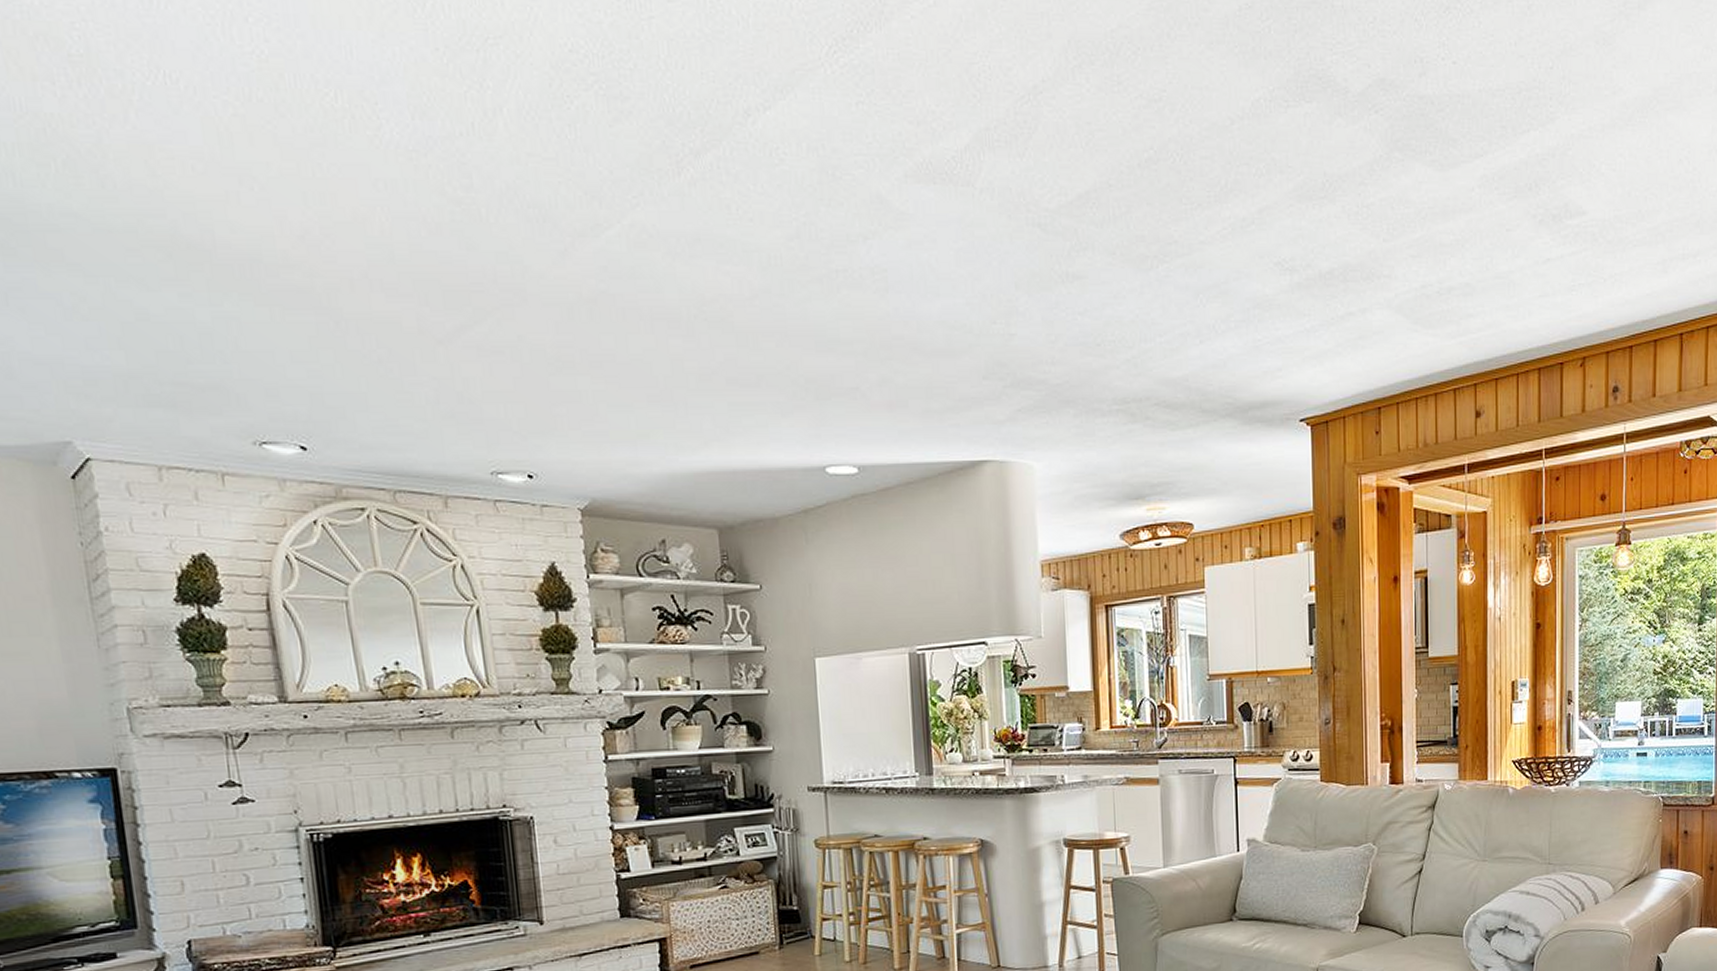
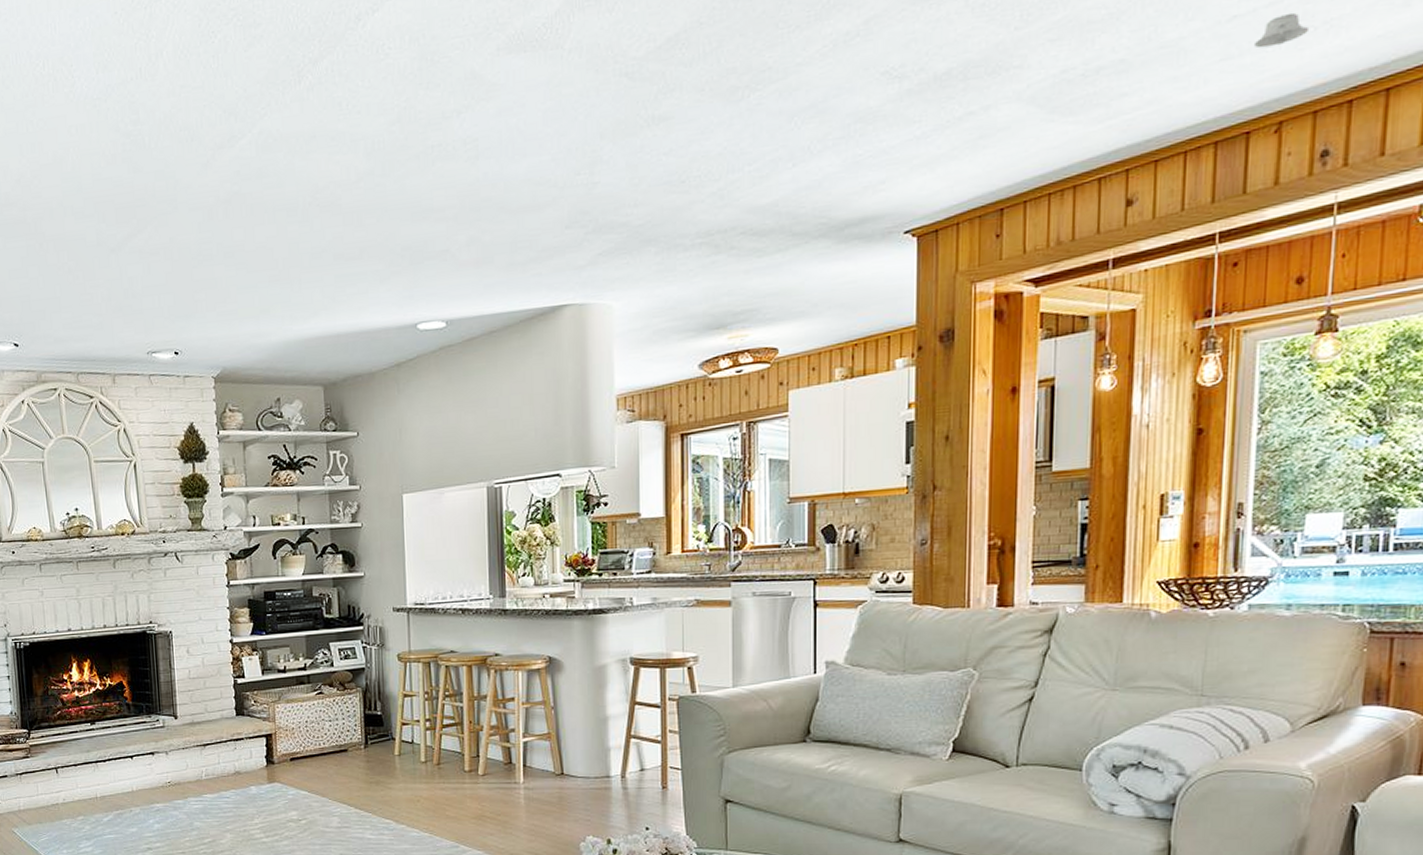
recessed light: none [1563,263,1601,291] -> present [1255,12,1310,49]

